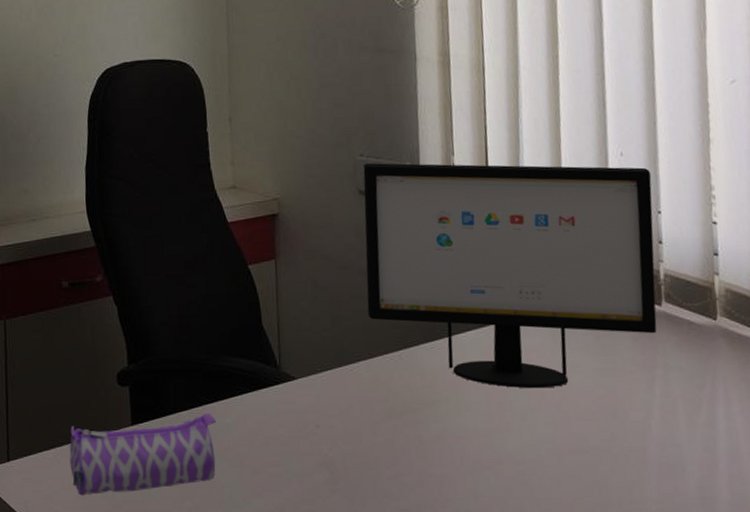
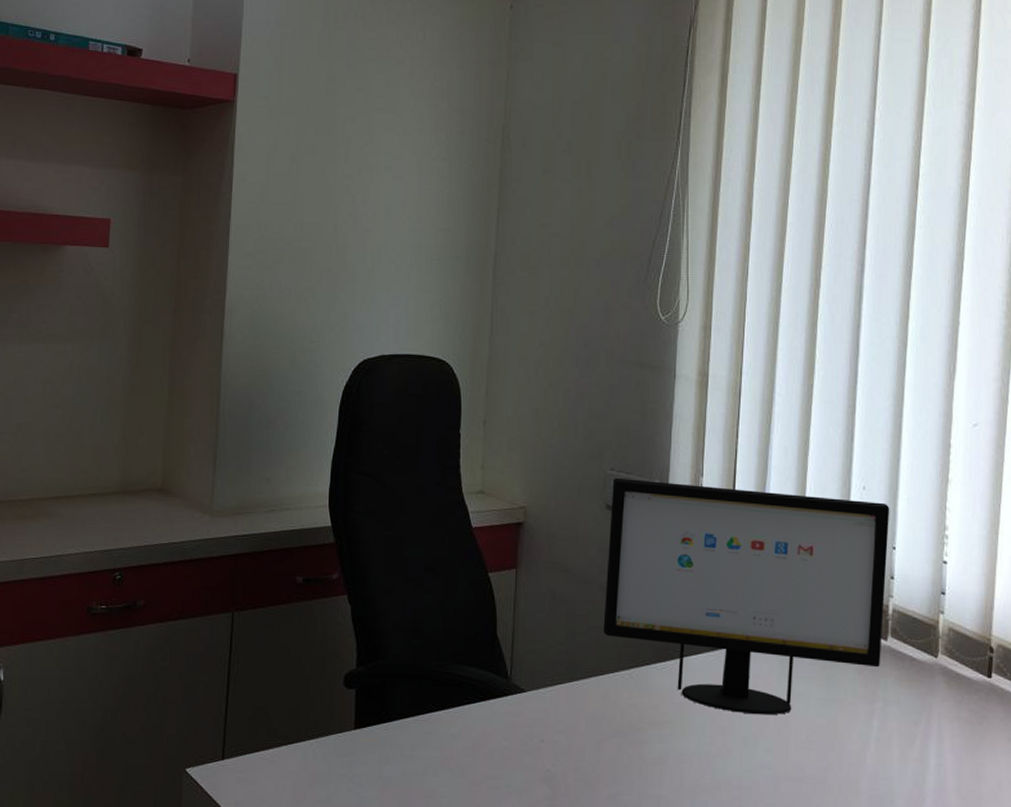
pencil case: present [69,414,216,496] -> none [287,721,441,799]

